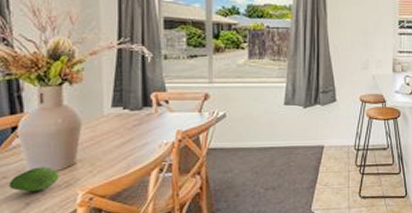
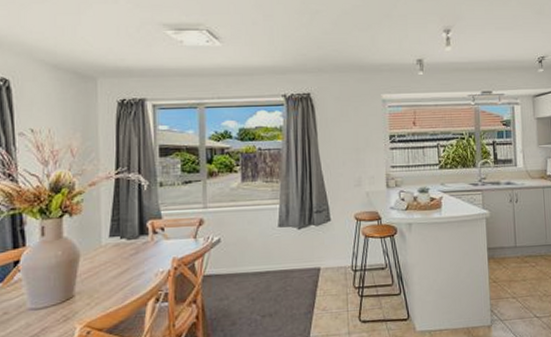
fruit: present [8,167,60,192] -> none [9,300,58,328]

